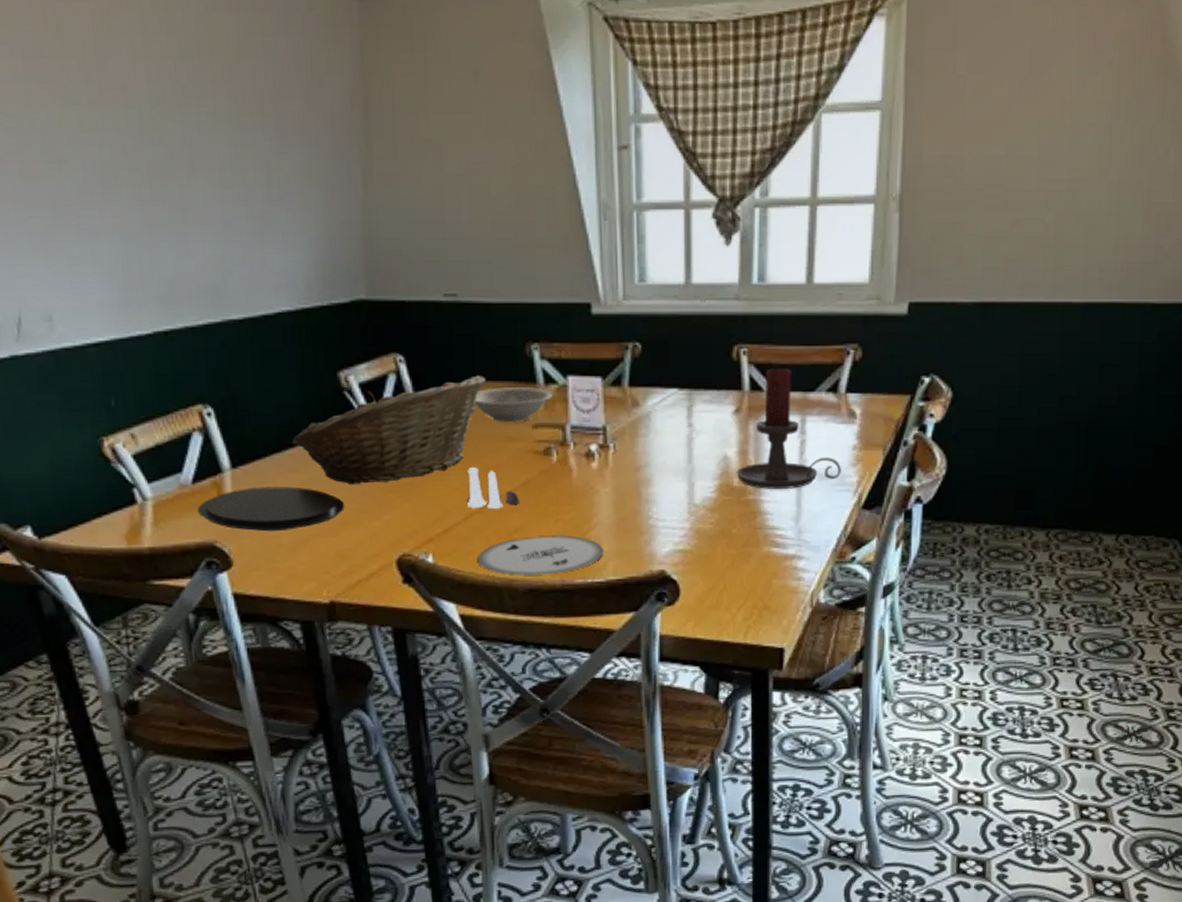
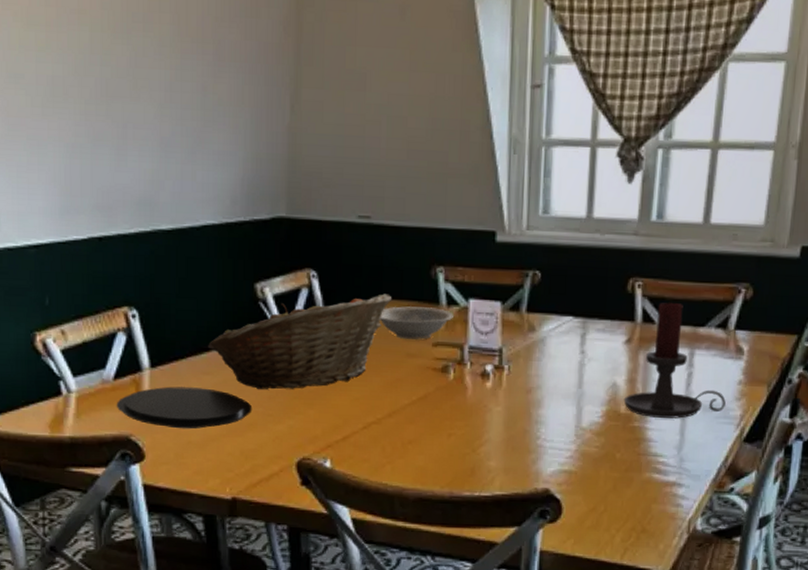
salt and pepper shaker set: present [467,467,520,509] -> none [367,380,416,420]
plate: present [477,535,603,576] -> none [372,449,492,486]

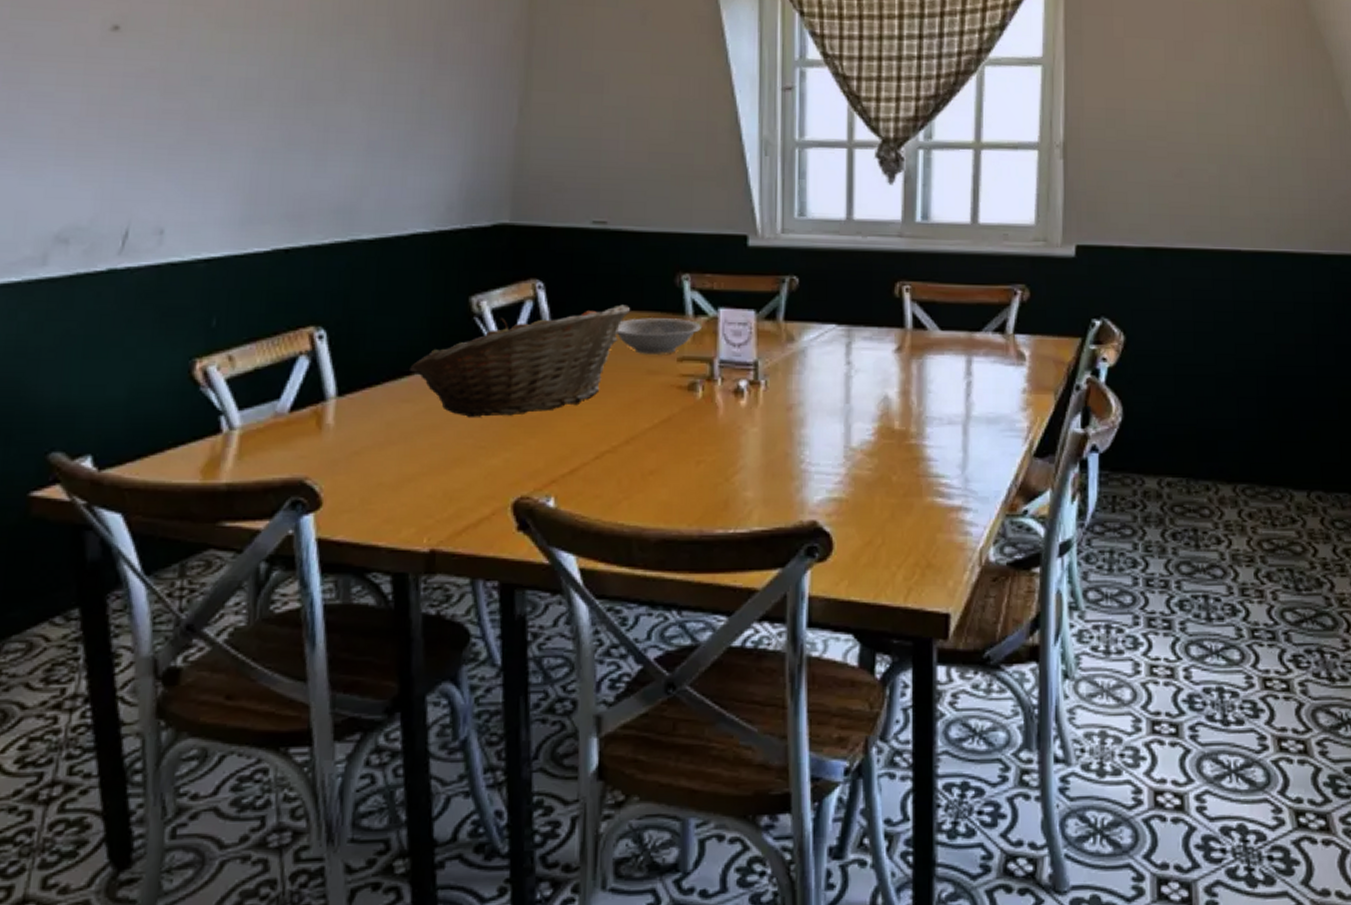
plate: present [116,387,253,429] -> none [289,418,461,468]
candle holder: present [623,302,726,419] -> none [897,306,1010,433]

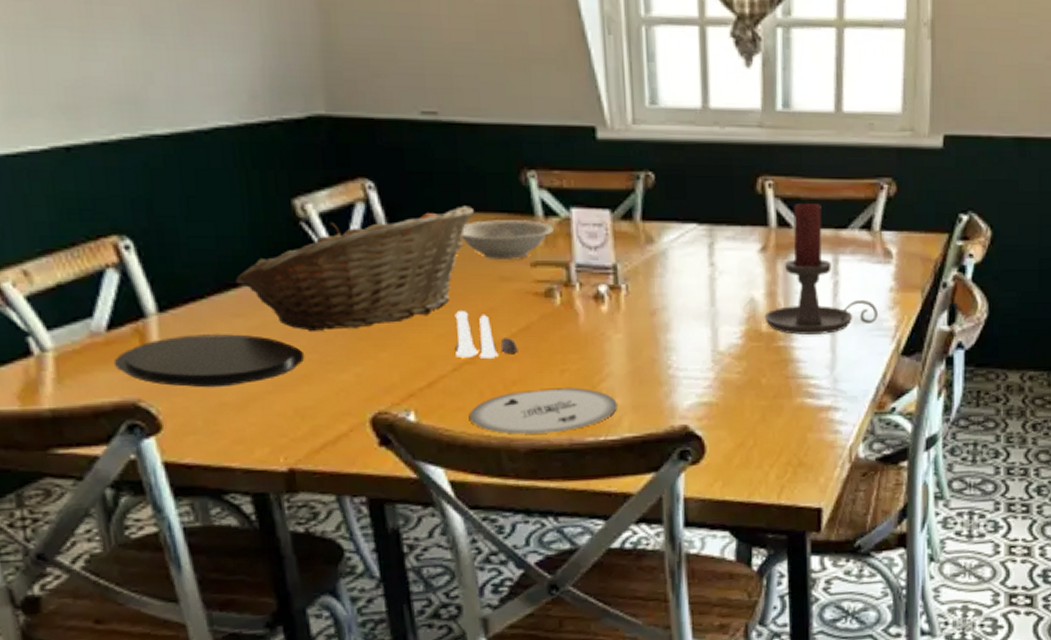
plate: none [289,418,461,468] -> present [113,334,305,388]
salt and pepper shaker set: none [599,402,658,448] -> present [455,311,518,358]
plate: none [605,479,749,524] -> present [468,387,617,435]
candle holder: none [897,306,1010,433] -> present [764,202,878,335]

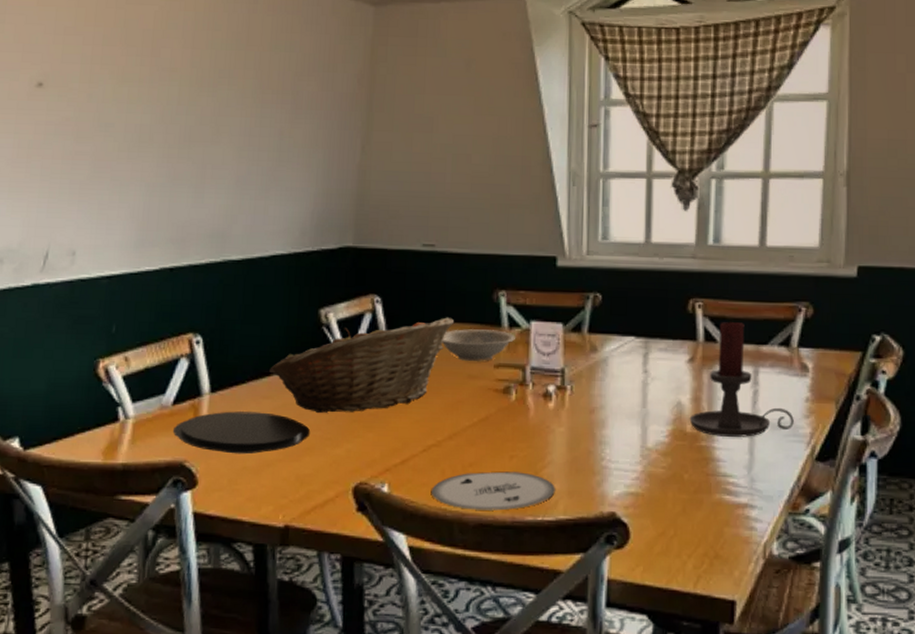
salt and pepper shaker set: present [455,311,518,358] -> none [427,402,477,443]

